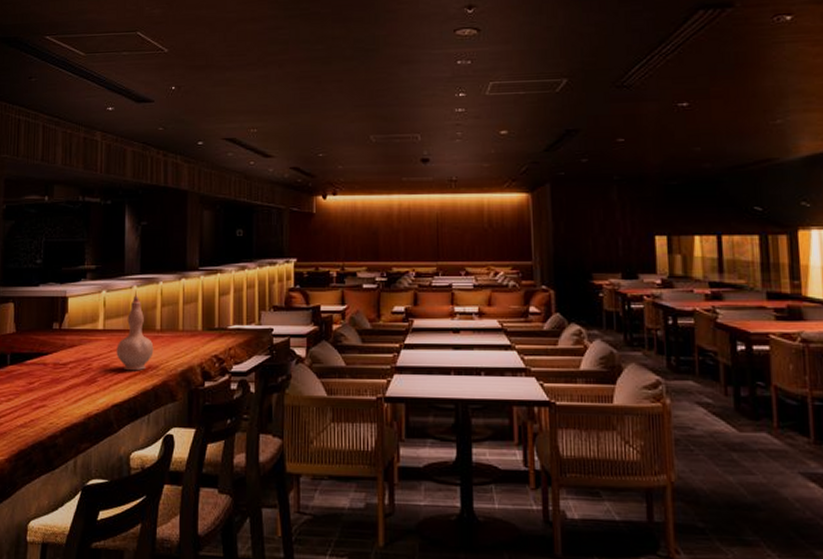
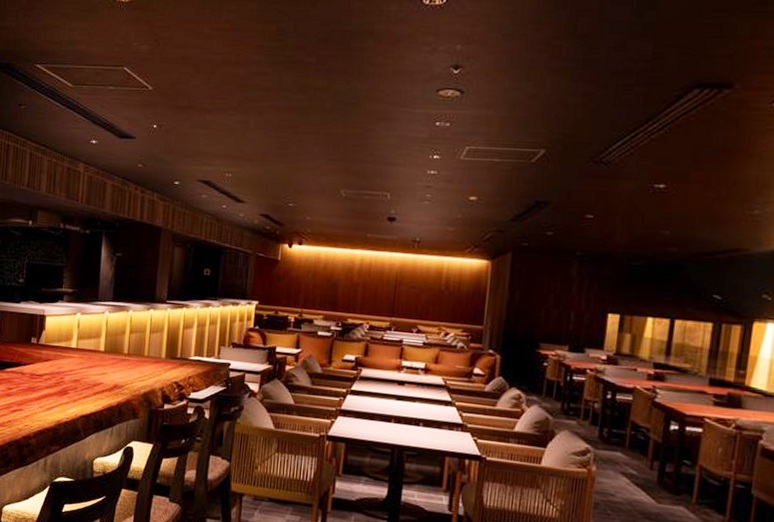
vase: present [116,295,154,371] -> none [87,320,121,388]

